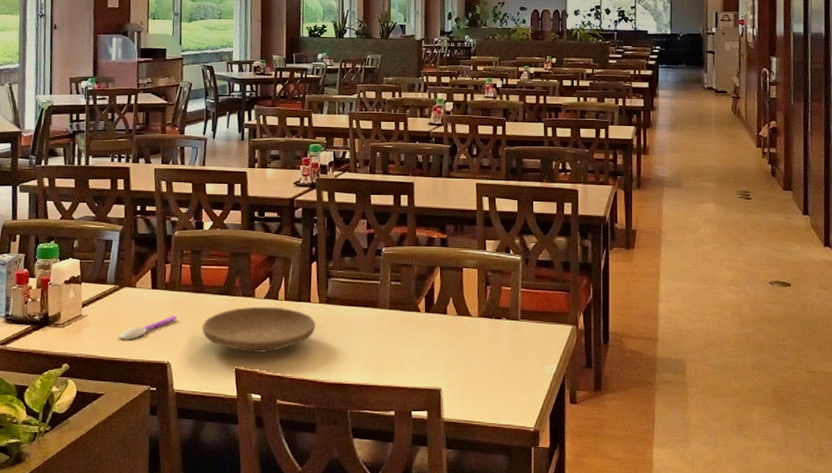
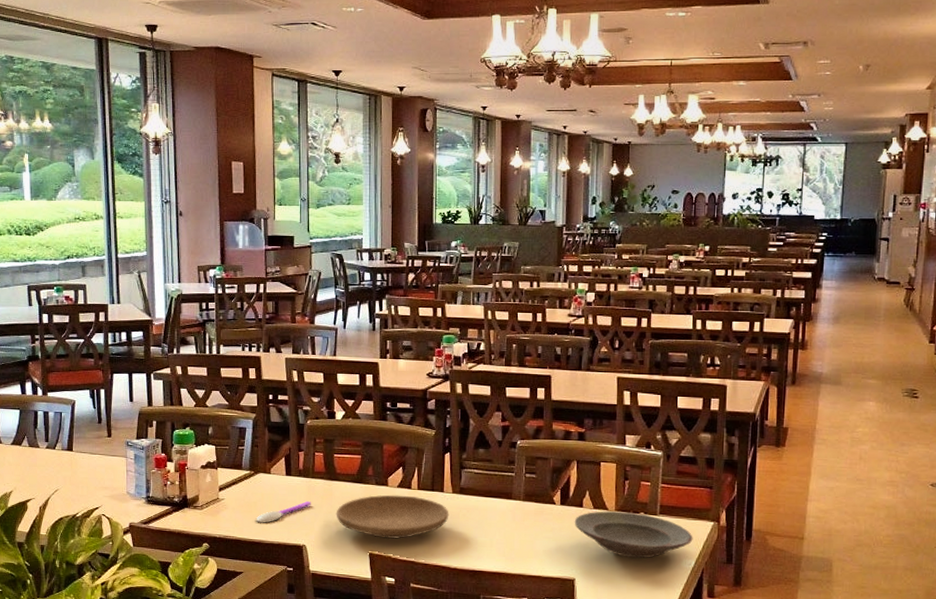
plate: none [439,317,554,366] -> present [574,511,693,559]

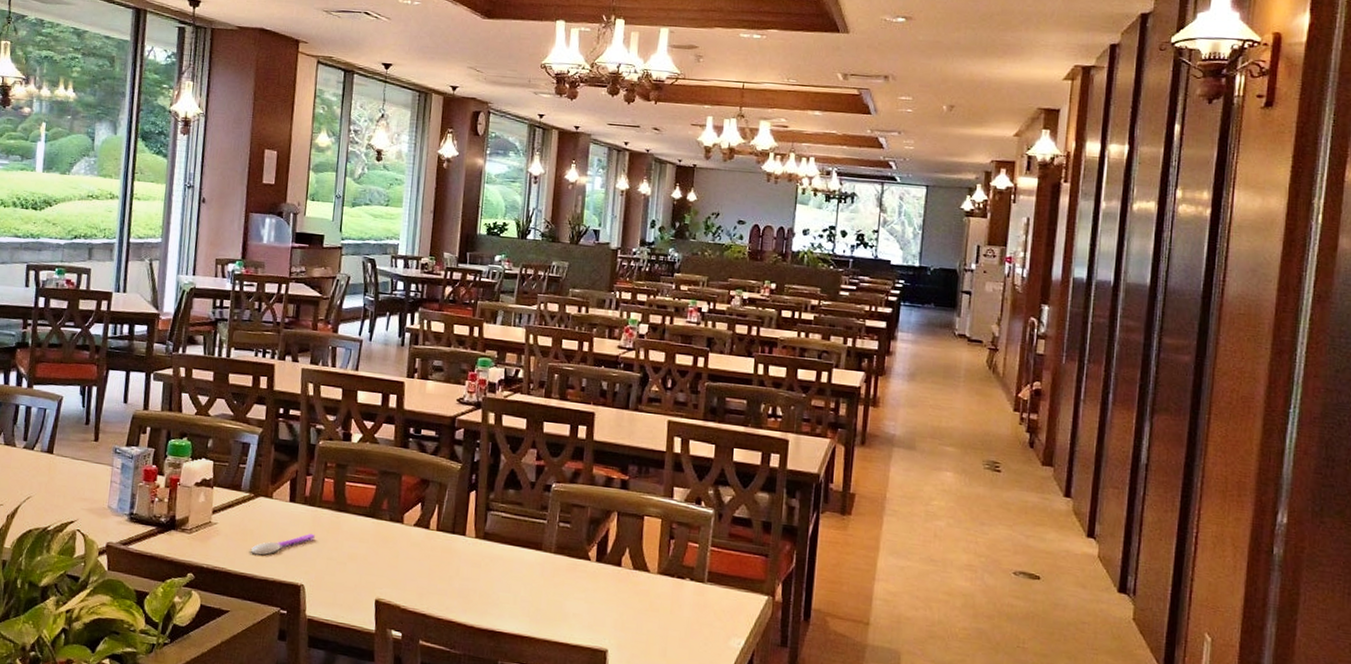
plate: present [336,495,449,540] -> none [341,533,470,587]
plate: present [574,511,693,559] -> none [610,573,744,633]

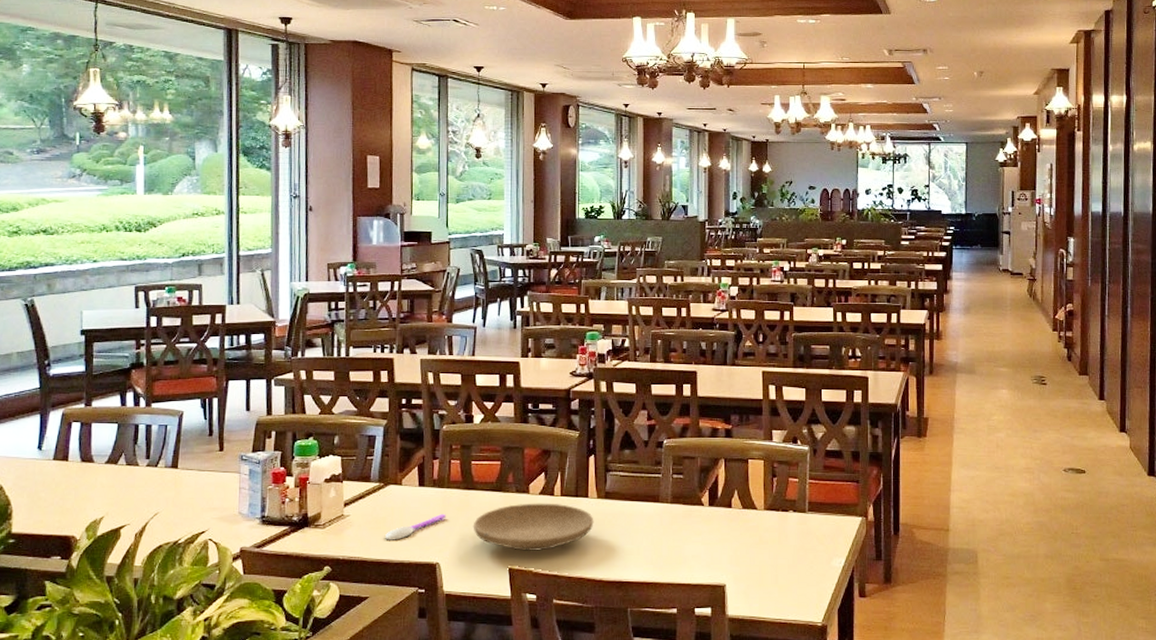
plate: none [341,533,470,587] -> present [473,503,594,552]

